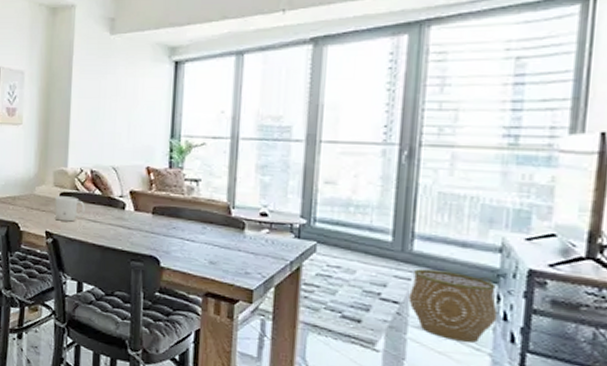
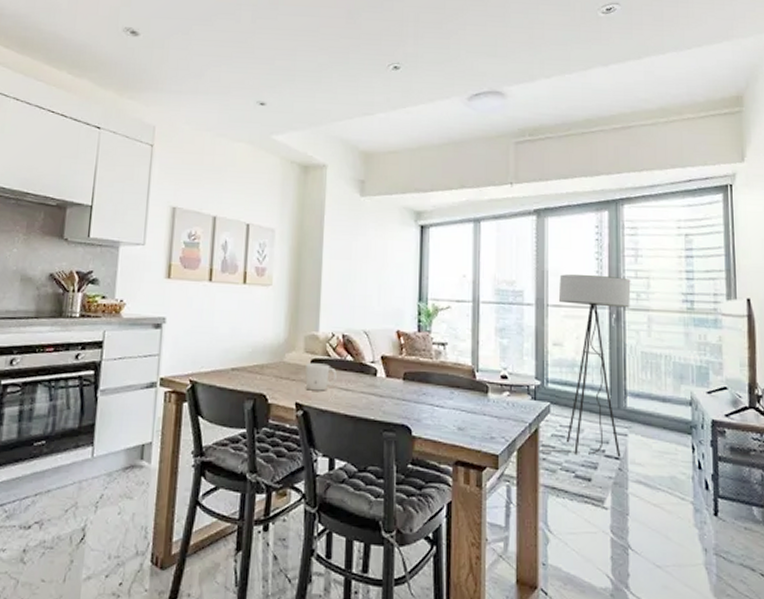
floor lamp: none [303,108,432,302] -> present [541,274,631,458]
basket: present [408,269,498,343] -> none [627,424,694,492]

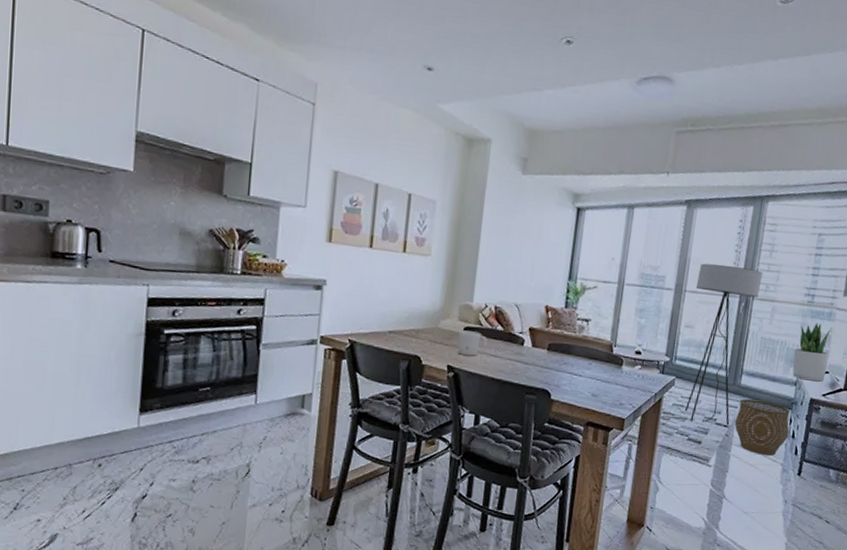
basket: none [627,424,694,492] -> present [734,399,790,456]
planter: none [682,332,724,400] -> present [792,323,832,382]

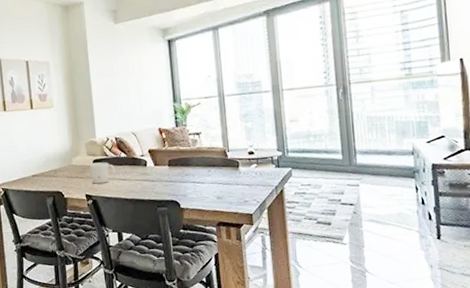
floor lamp: present [662,263,763,426] -> none [287,57,355,207]
basket: present [734,399,790,456] -> none [359,174,418,226]
planter: present [792,323,832,382] -> none [404,92,442,148]

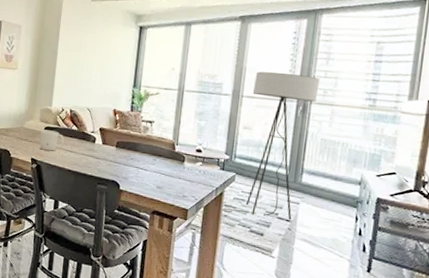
floor lamp: none [287,57,355,207] -> present [224,71,320,220]

